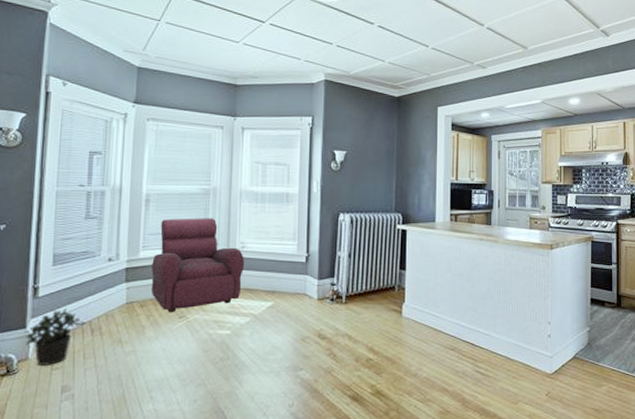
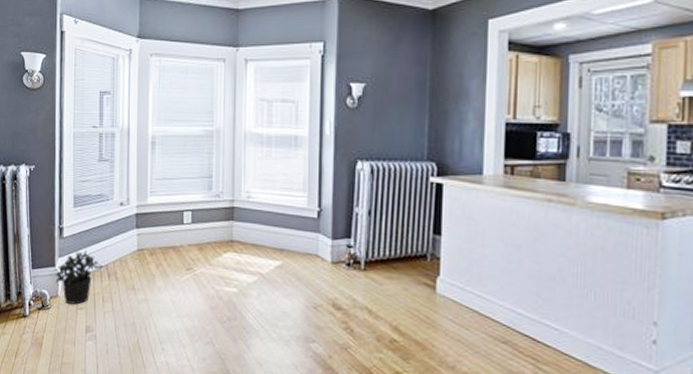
armchair: present [151,218,244,313] -> none [159,162,250,264]

